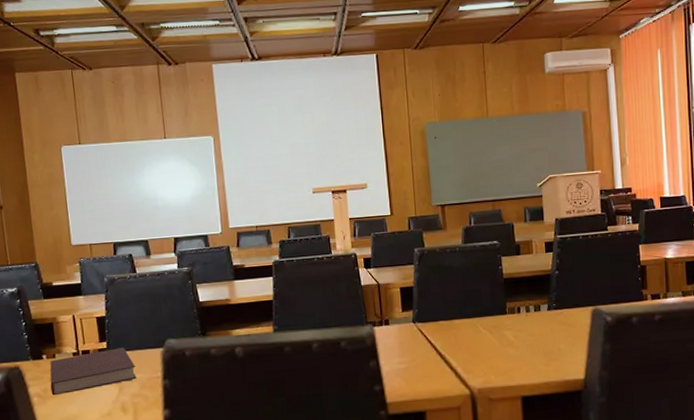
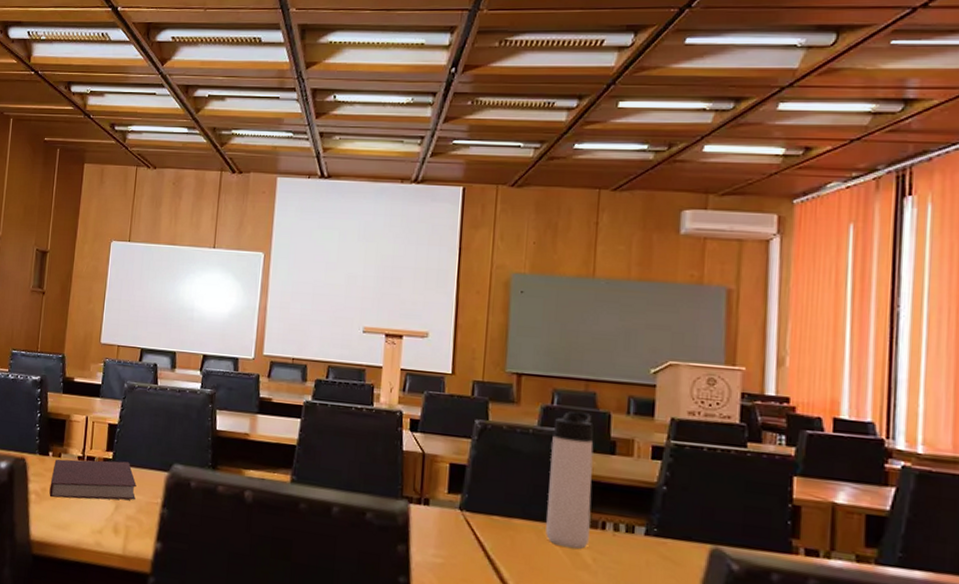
thermos bottle: none [473,226,510,333] -> present [545,411,594,549]

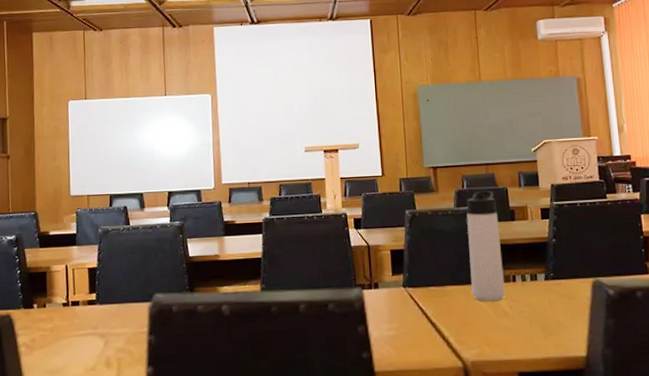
notebook: present [49,459,137,500] -> none [38,300,123,347]

